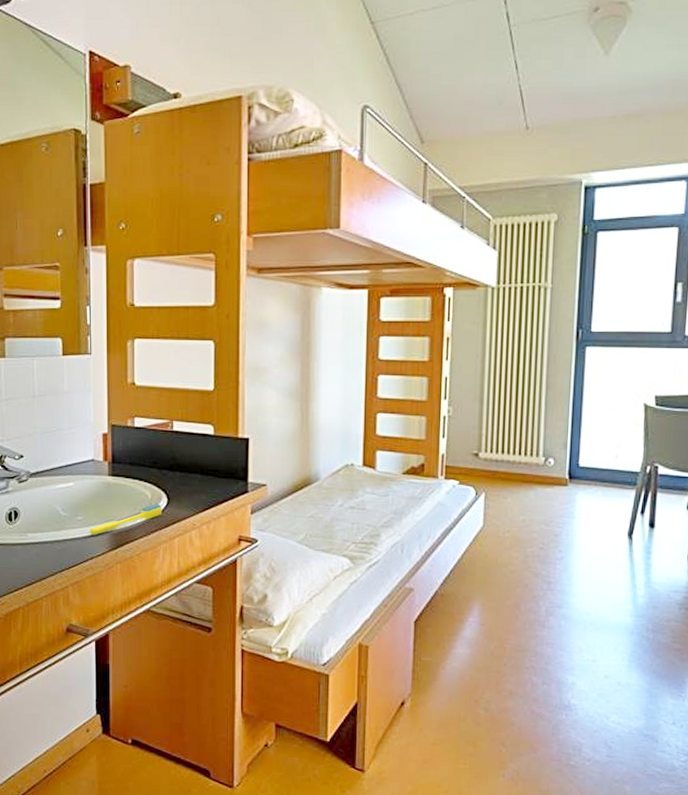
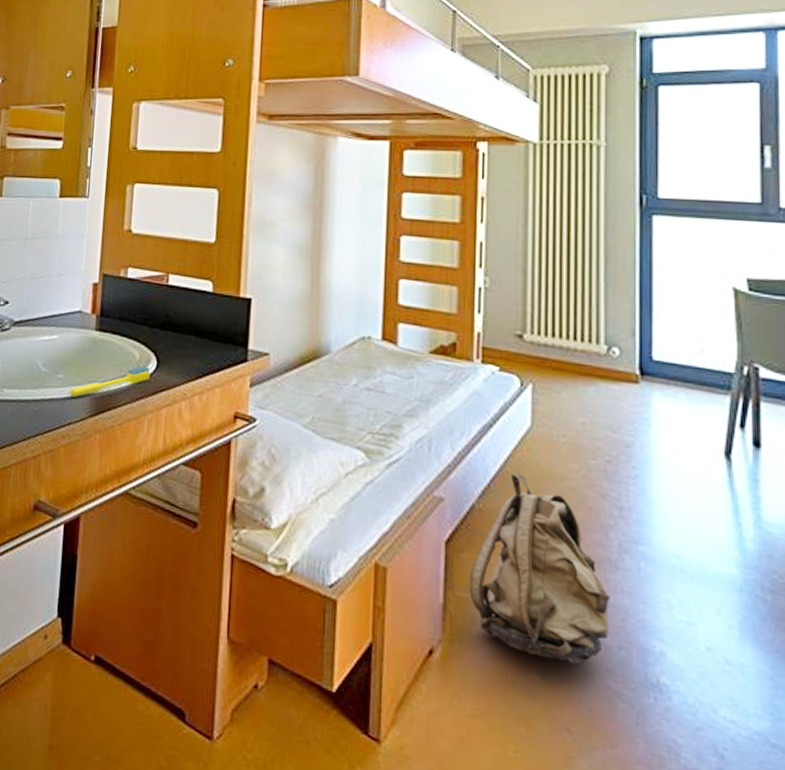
backpack: none [432,563,538,699] -> present [469,471,610,664]

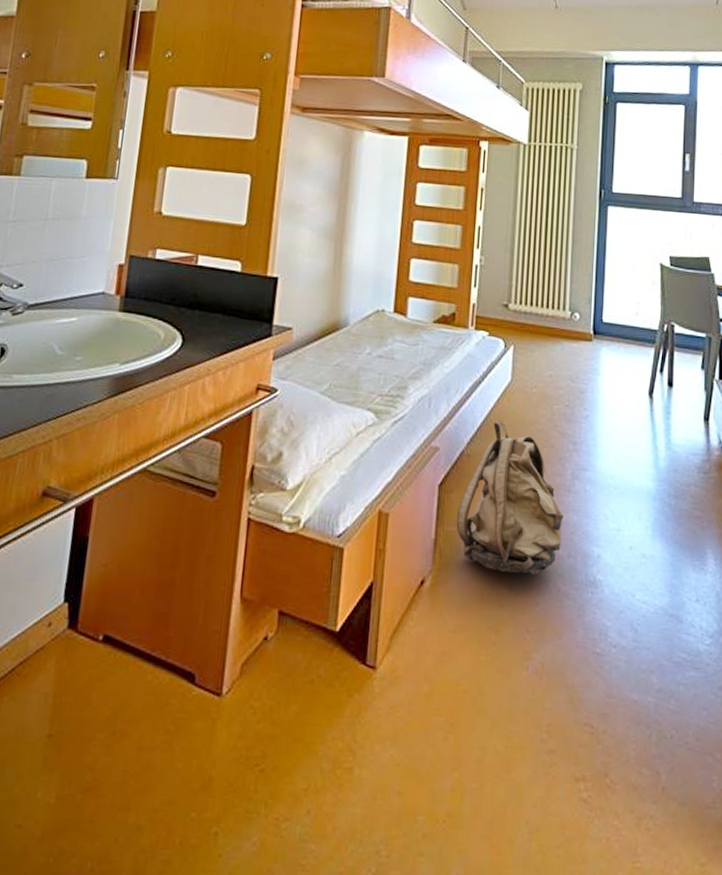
toothbrush: present [69,365,151,398] -> none [87,344,175,379]

